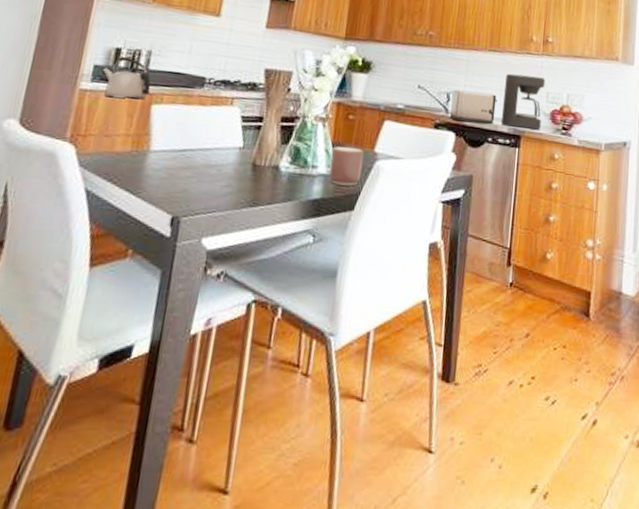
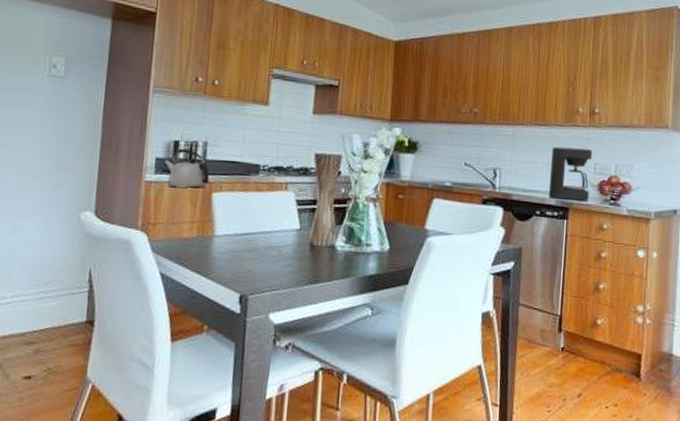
mug: present [329,146,364,186] -> none [382,224,415,262]
toaster: present [449,89,498,125] -> none [497,165,544,199]

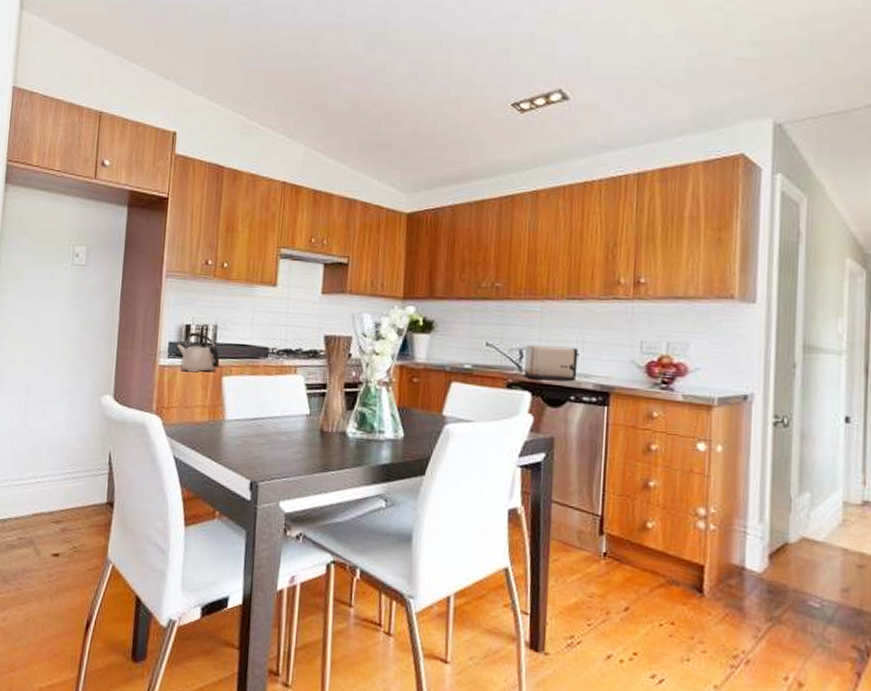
toaster: none [497,165,544,199] -> present [523,344,580,382]
coffee maker: present [548,146,593,202] -> none [584,323,638,386]

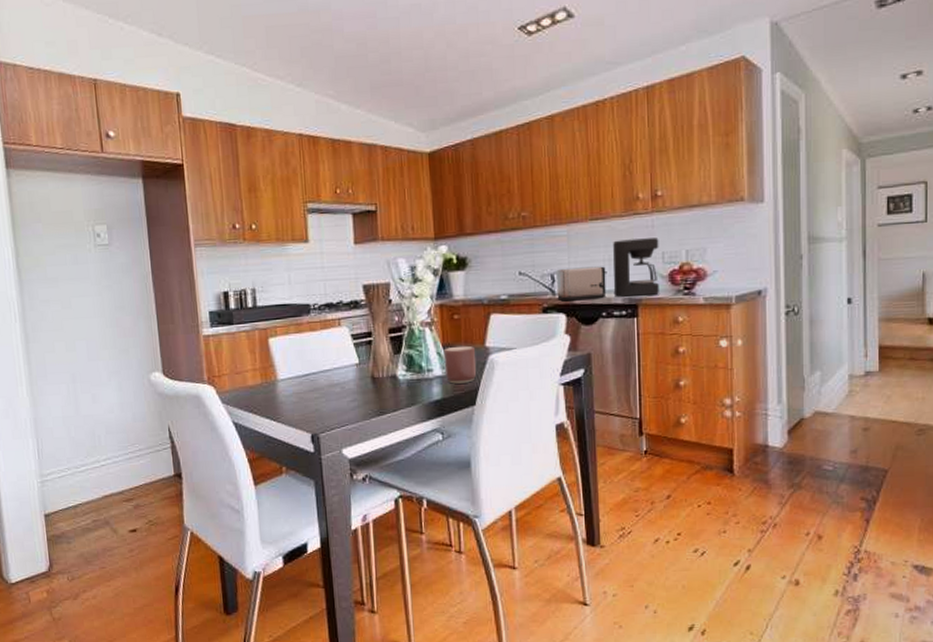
kettle: present [176,333,220,373] -> none [217,299,264,339]
mug: none [396,410,432,451] -> present [443,345,477,384]
coffee maker: none [584,323,638,386] -> present [613,238,659,298]

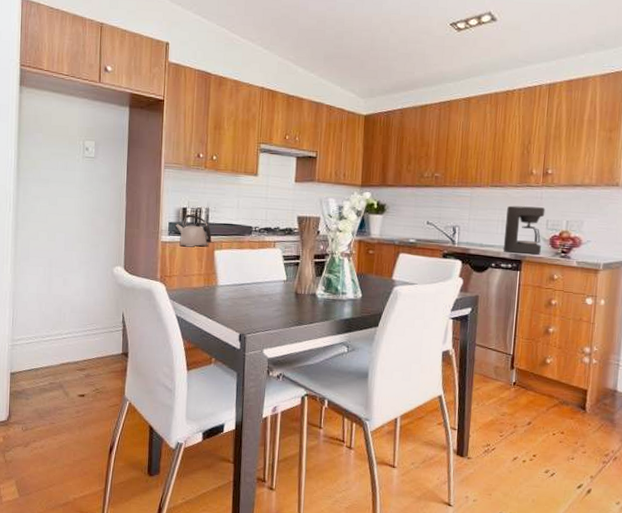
kettle: none [217,299,264,339] -> present [175,214,212,247]
mug: present [443,345,477,384] -> none [356,276,384,308]
toaster: present [556,266,607,301] -> none [456,223,500,252]

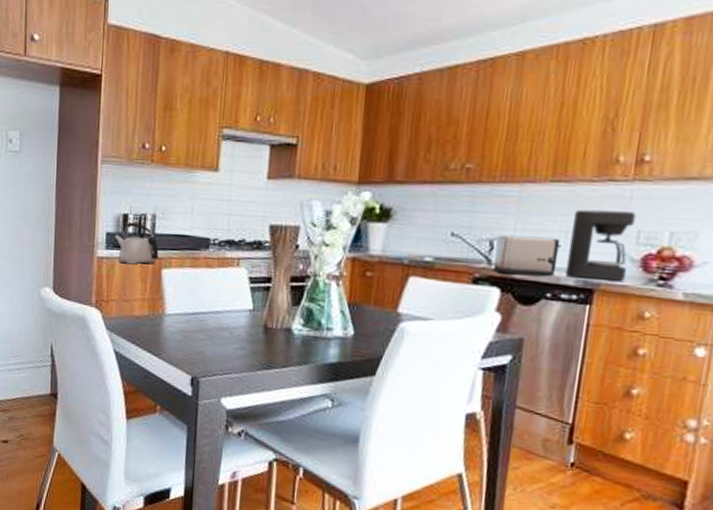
toaster: none [456,223,500,252] -> present [493,235,561,277]

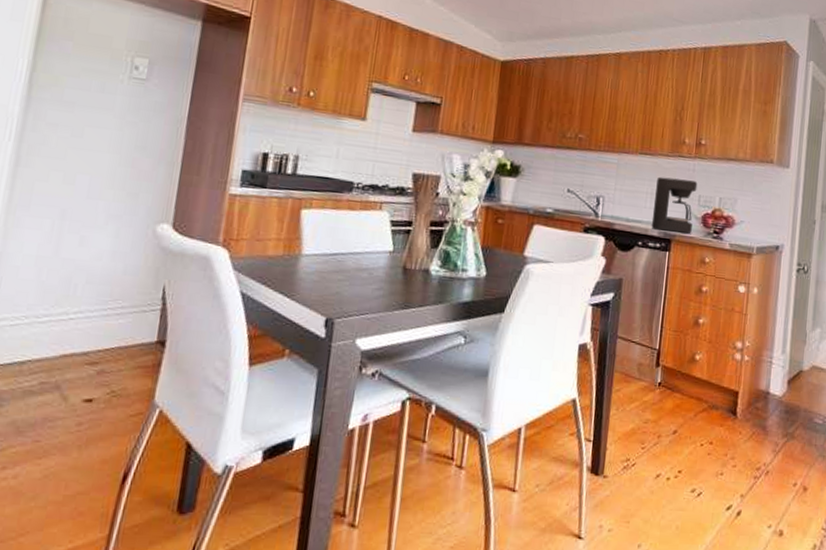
kettle: present [114,223,159,265] -> none [250,162,300,204]
toaster: present [493,235,561,277] -> none [599,193,648,229]

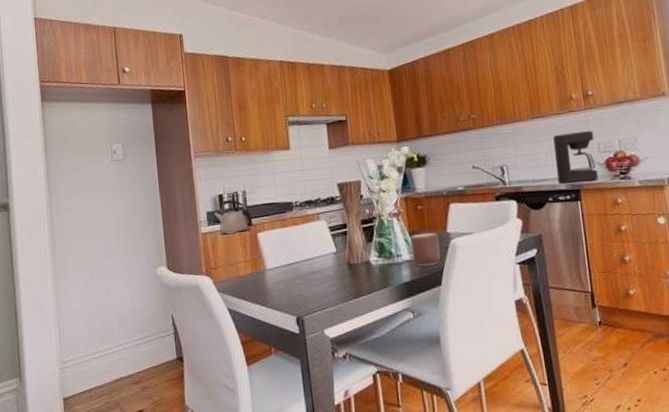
kettle: none [250,162,300,204] -> present [213,200,253,235]
mug: none [478,250,514,289] -> present [410,232,441,267]

